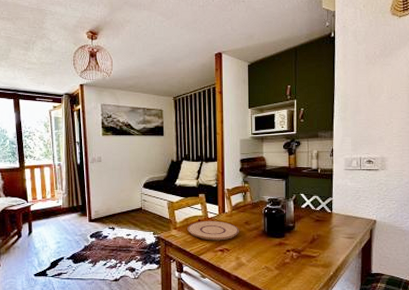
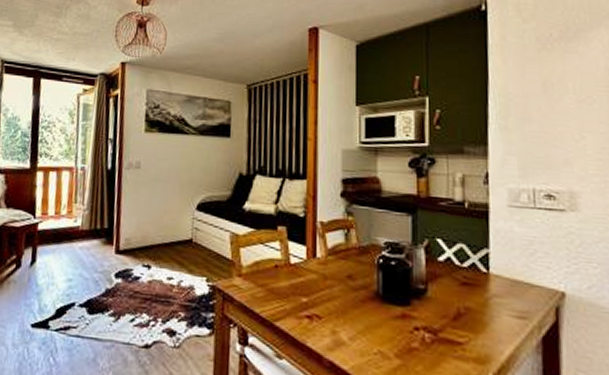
plate: present [187,221,239,241] -> none [258,267,338,301]

